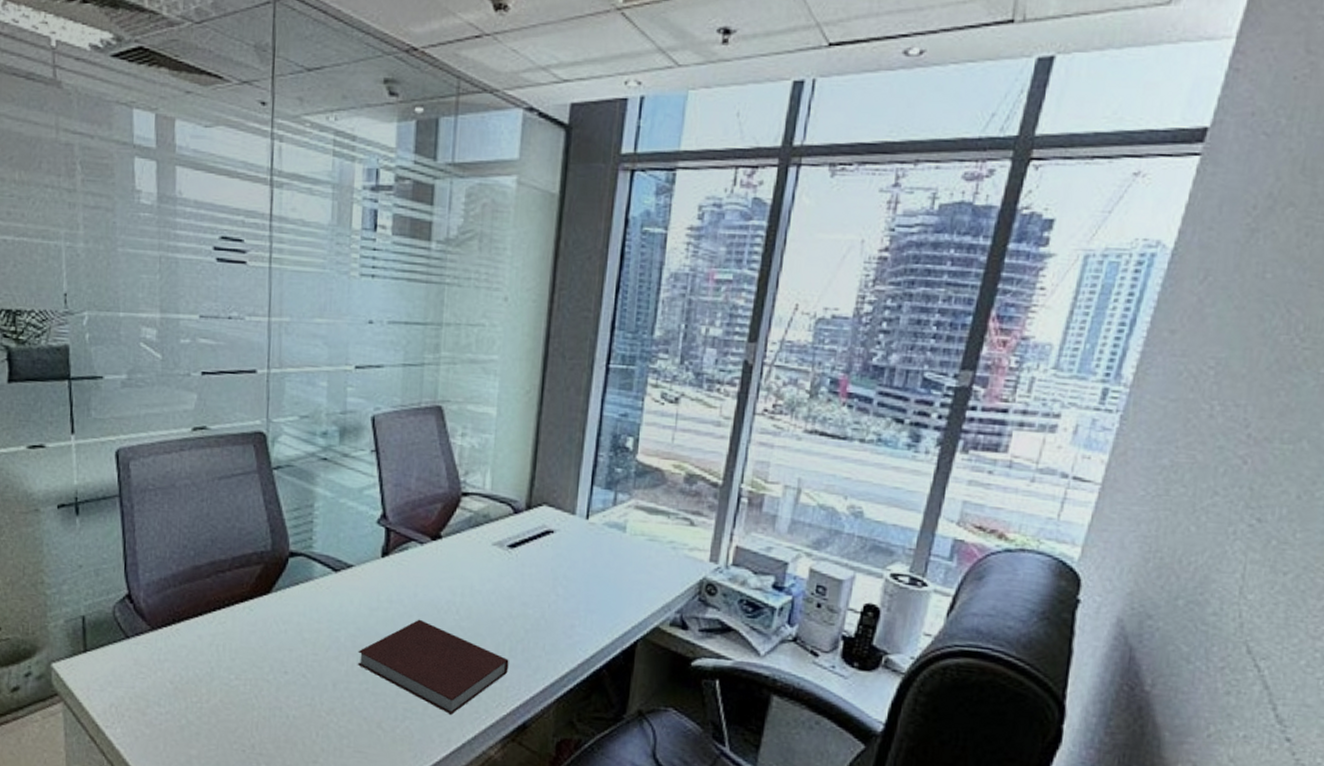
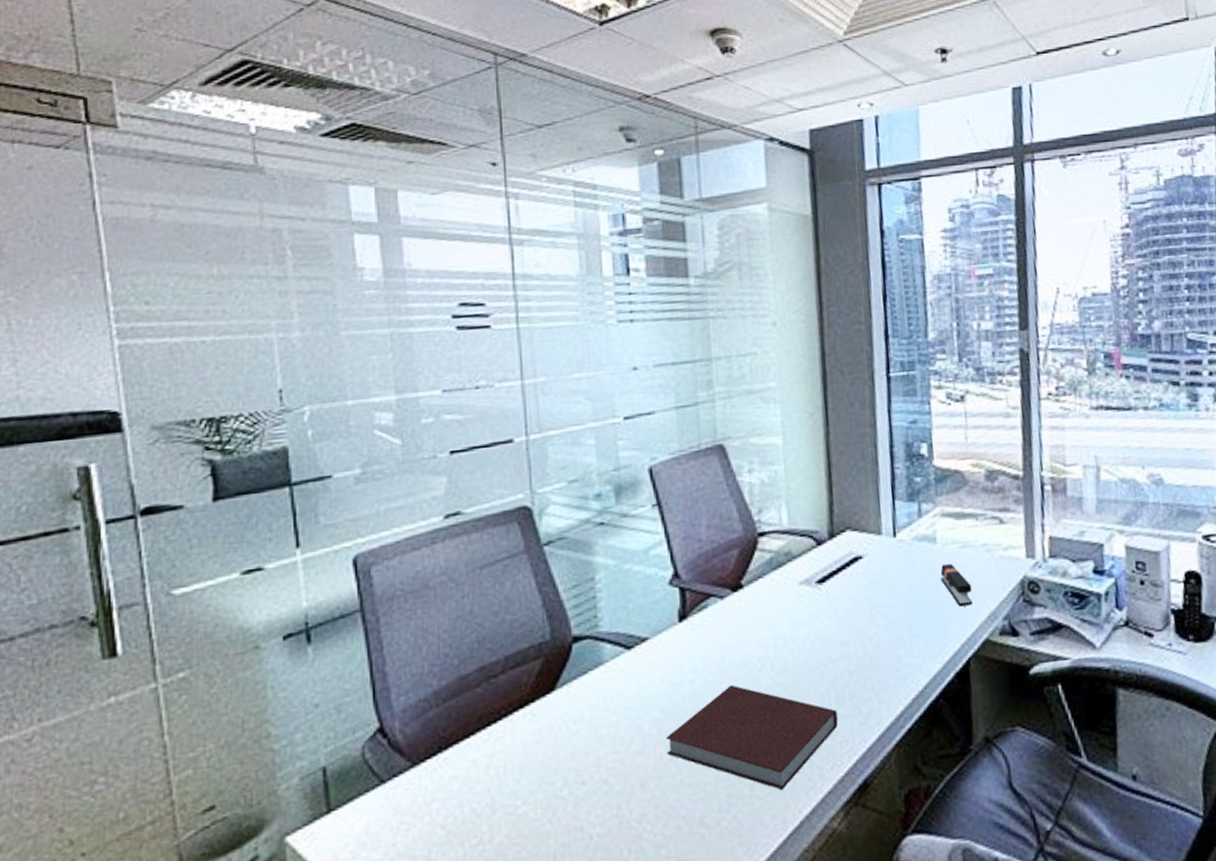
stapler: none [624,553,652,594] -> present [940,564,973,607]

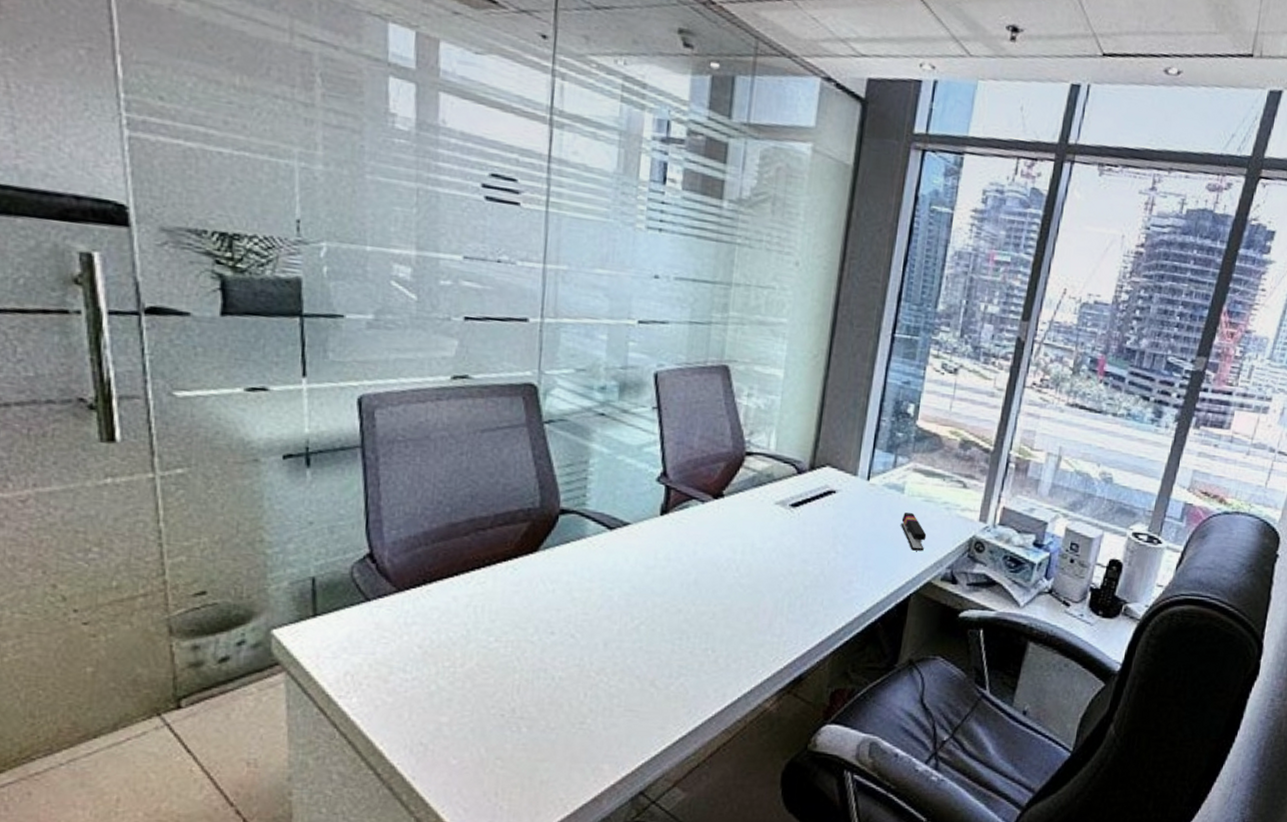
notebook: present [665,684,838,790] -> none [631,577,788,670]

